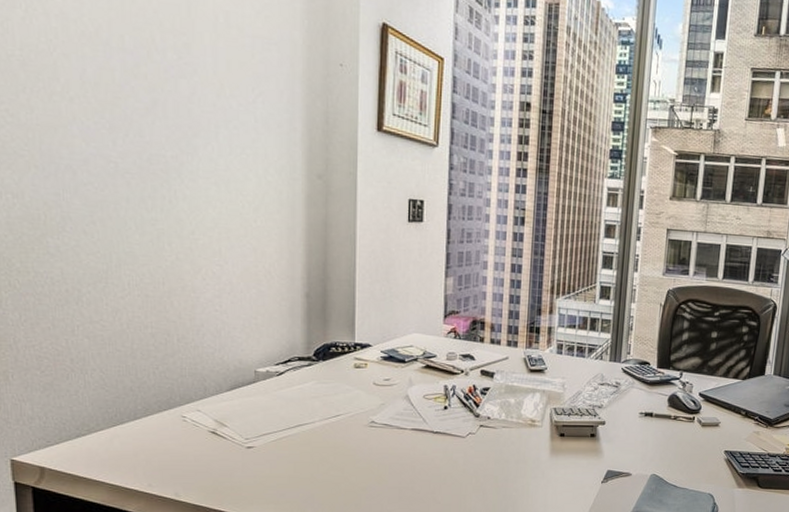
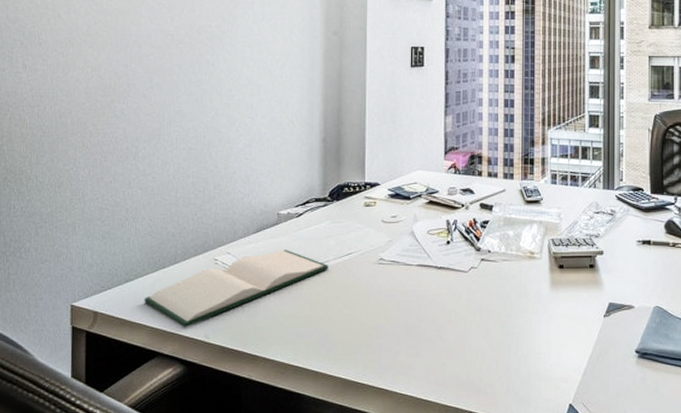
hardback book: none [100,409,314,486] -> present [144,250,328,328]

